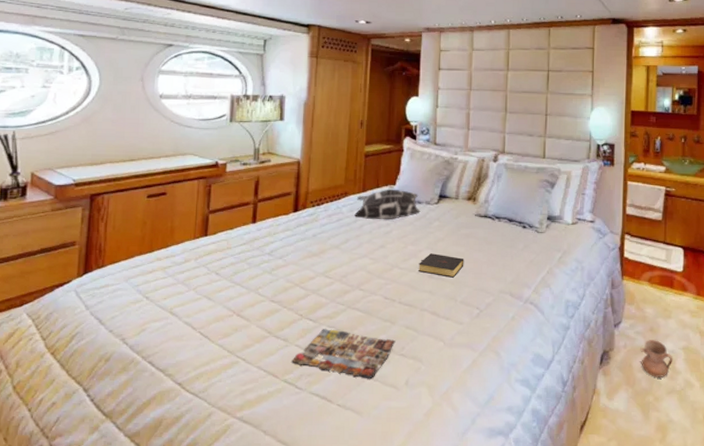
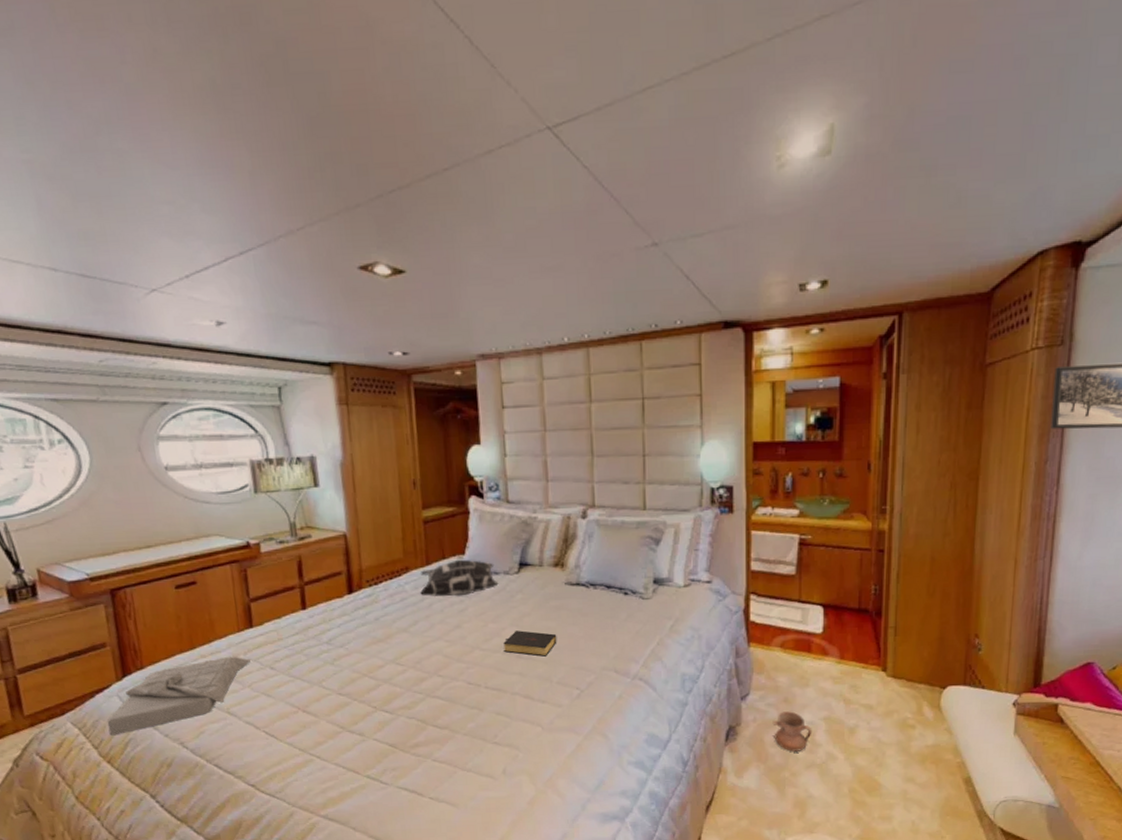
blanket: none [59,260,201,328] -> present [107,656,252,736]
magazine: present [292,329,396,379] -> none [372,720,487,770]

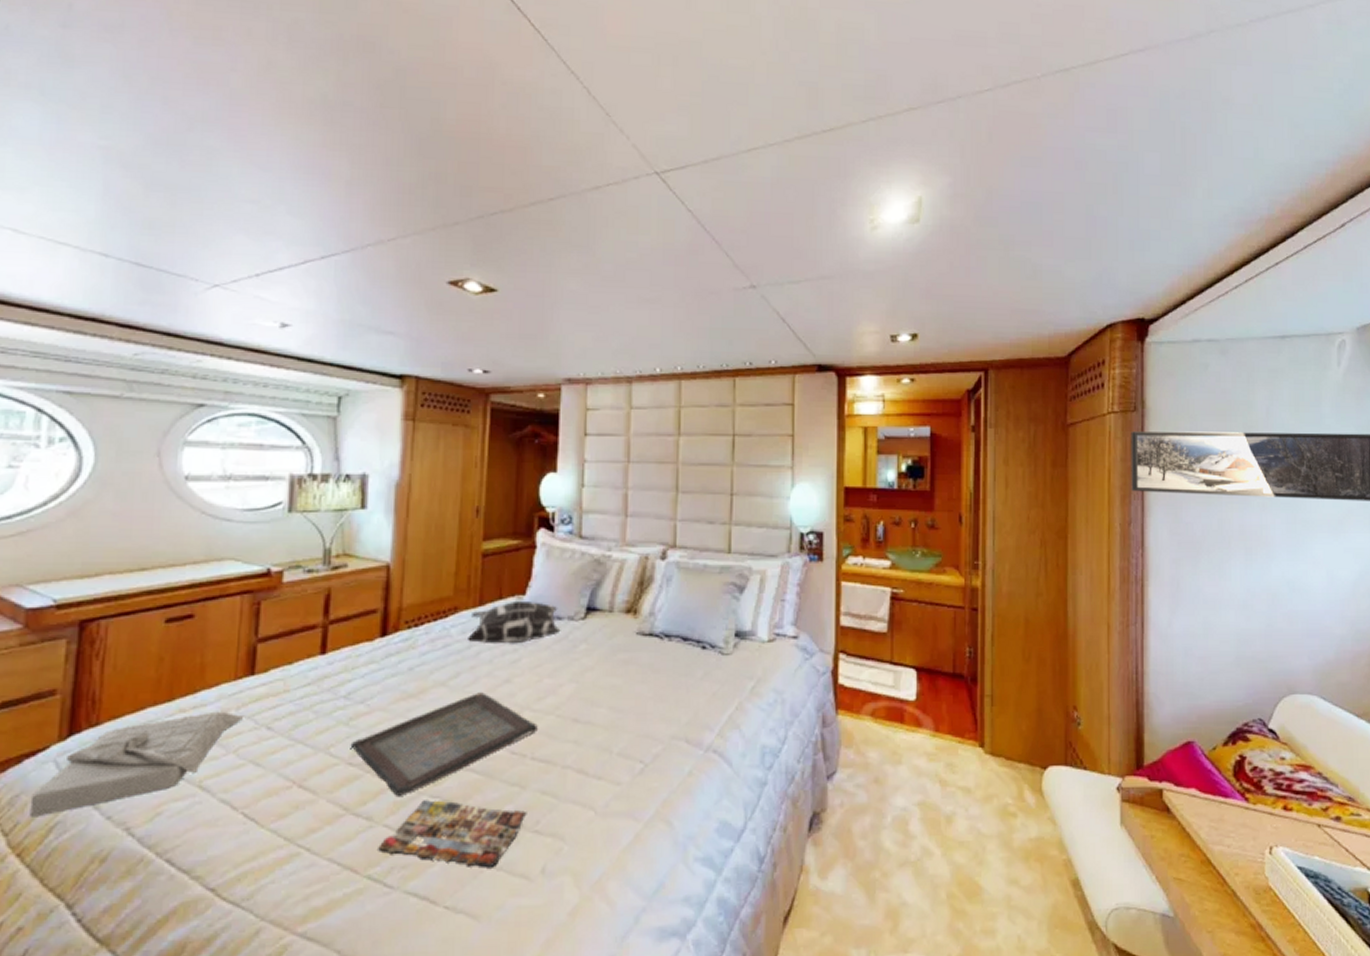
serving tray: none [337,636,488,718] -> present [350,692,538,796]
magazine: none [372,720,487,770] -> present [378,800,527,868]
bible: present [503,630,557,657] -> none [559,688,622,721]
ceramic jug: present [772,711,812,753] -> none [862,794,906,847]

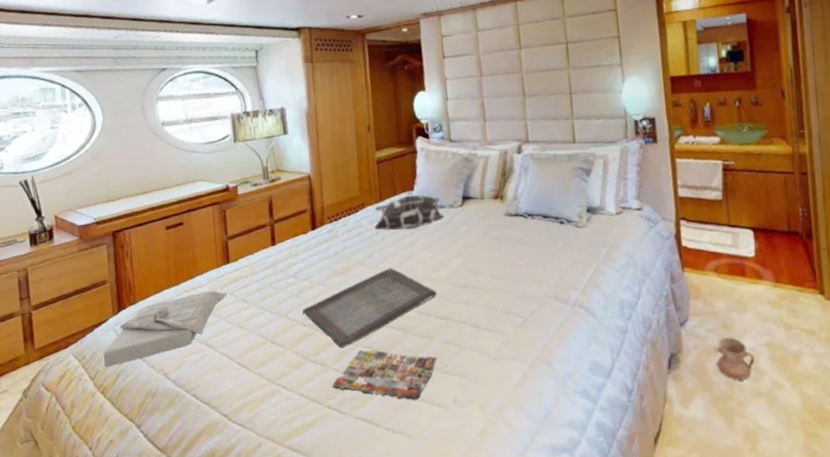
ceramic jug: none [862,794,906,847] -> present [713,337,755,381]

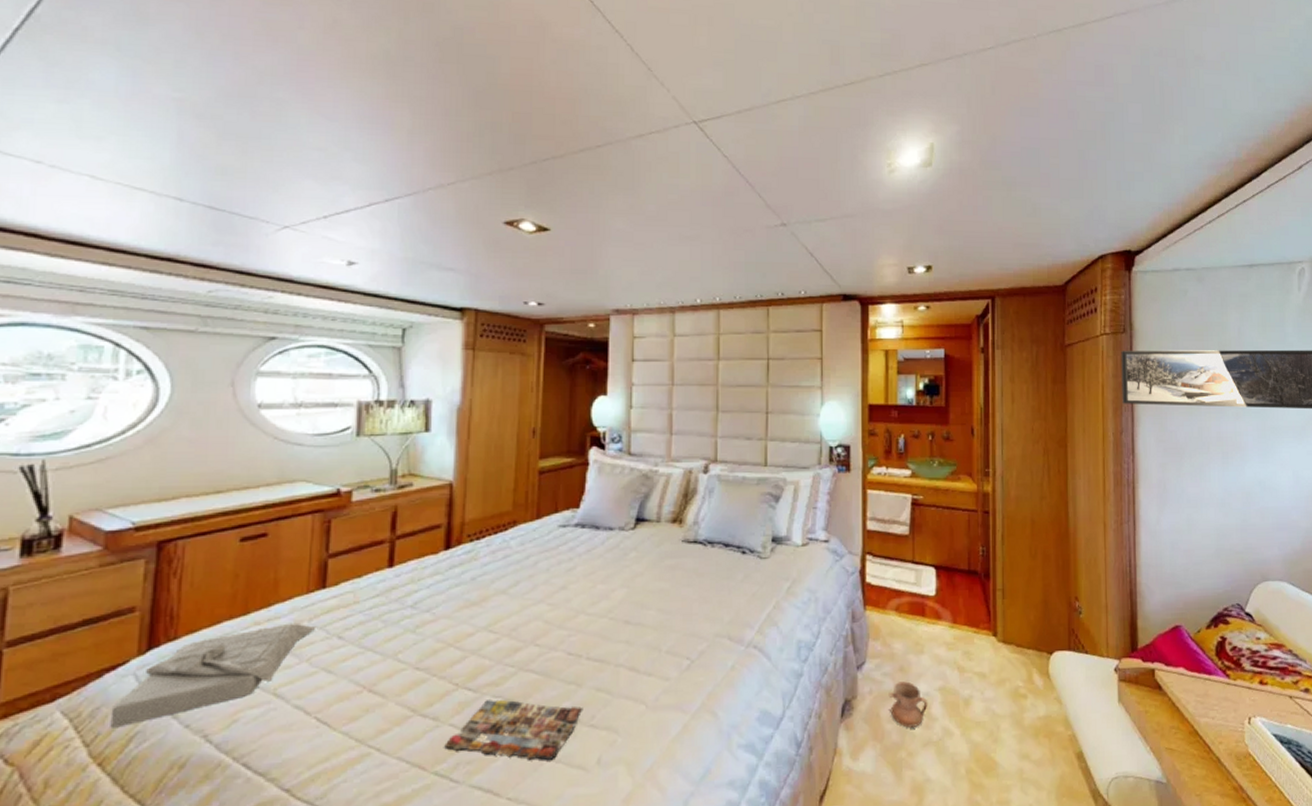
serving tray: present [302,268,437,348] -> none [417,599,592,697]
decorative pillow: present [374,195,445,231] -> none [526,513,612,554]

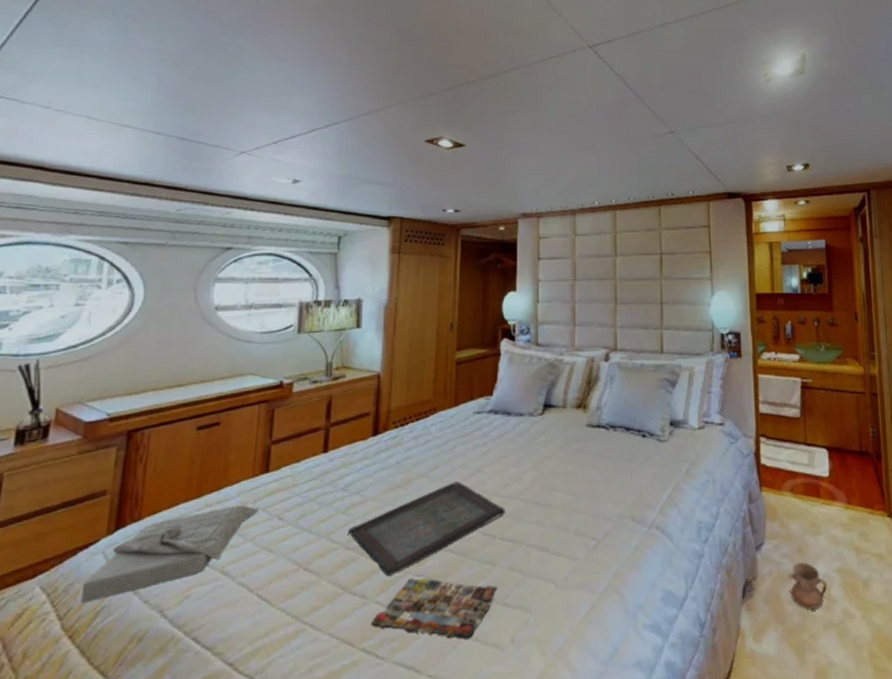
serving tray: none [417,599,592,697] -> present [347,481,505,576]

